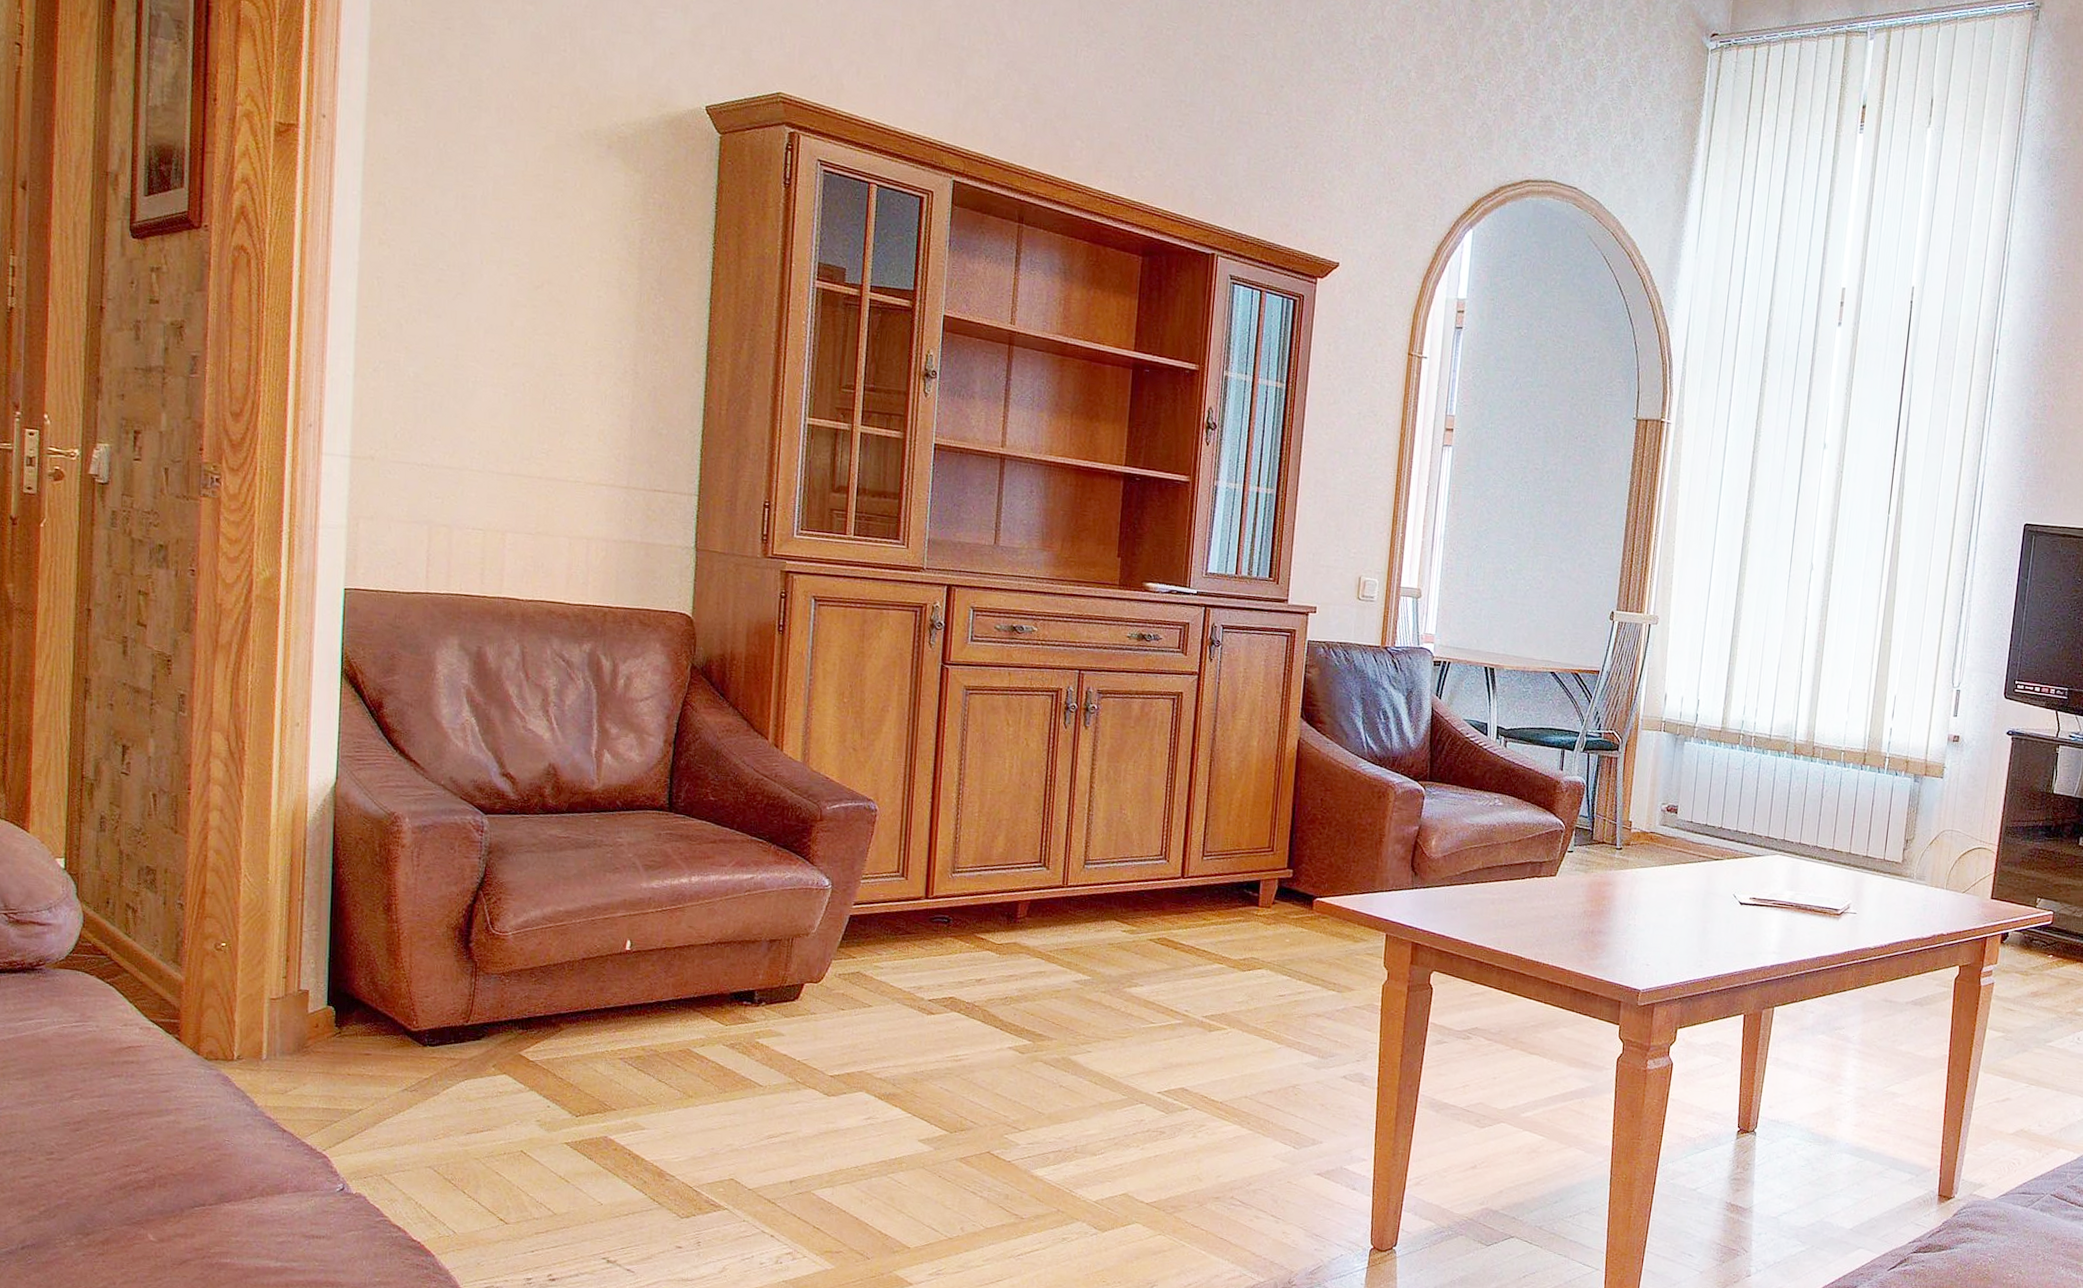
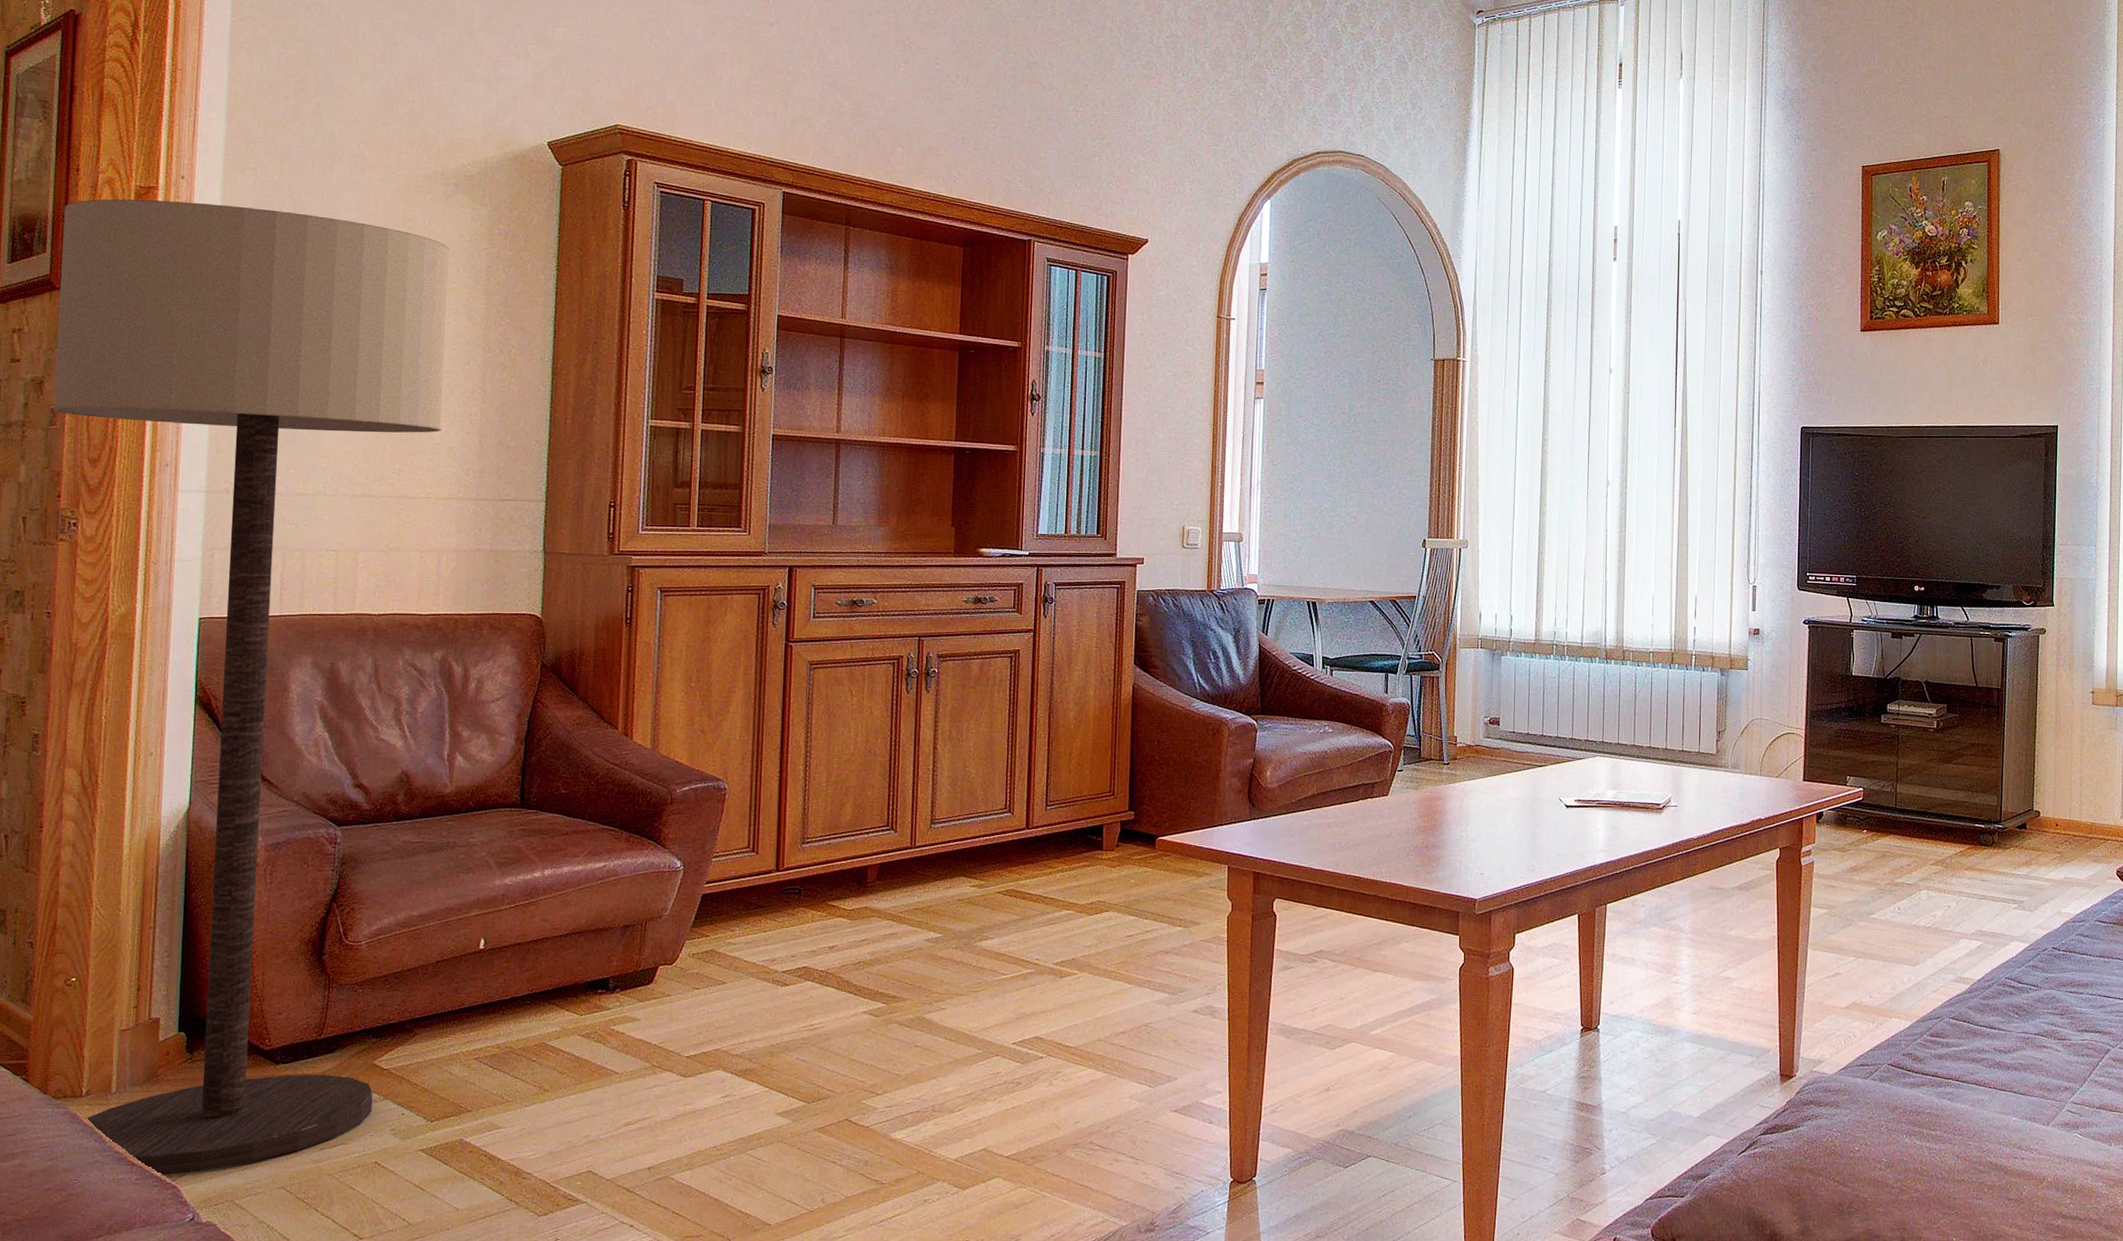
floor lamp: none [193,133,601,1145] -> present [52,199,449,1176]

